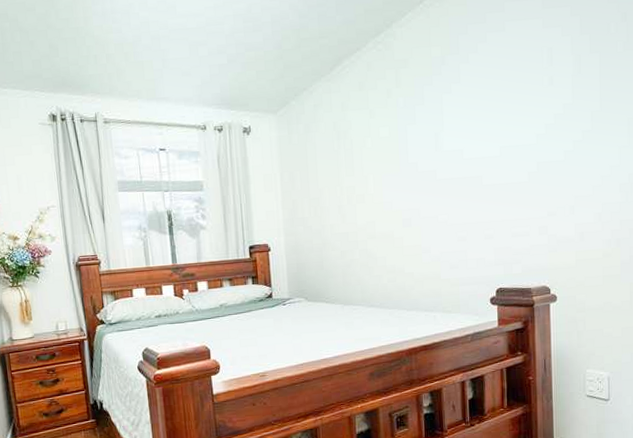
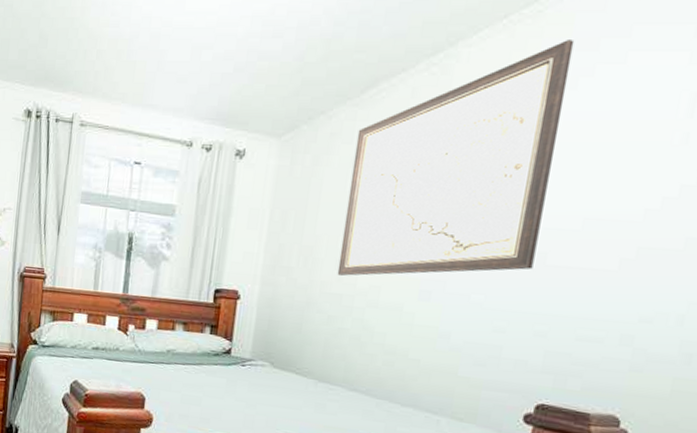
wall art: none [334,16,475,218] -> present [337,40,575,276]

